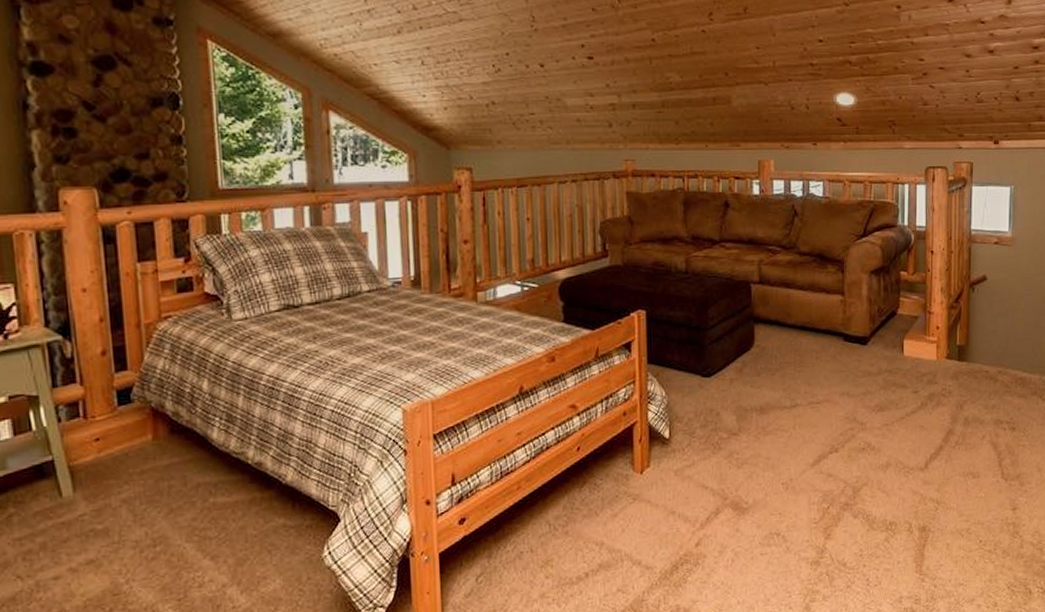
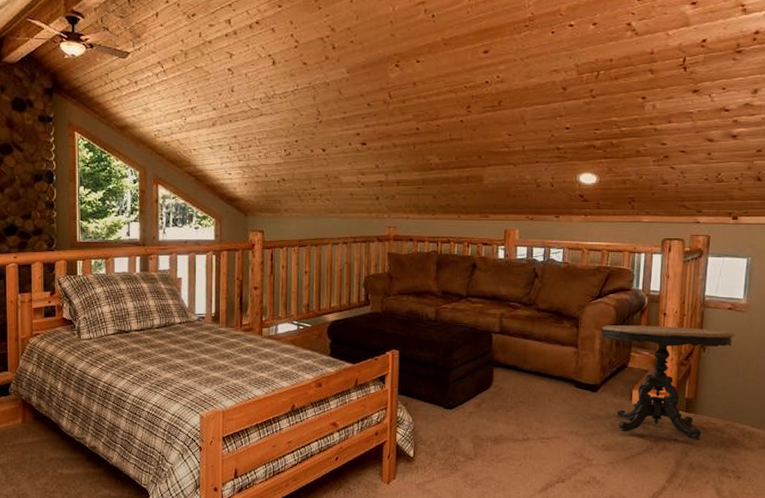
side table: none [868,265,1003,392] -> present [602,325,736,441]

